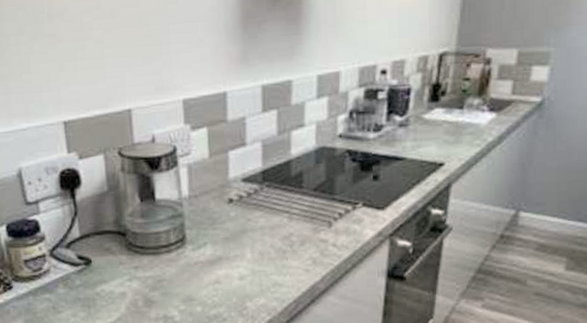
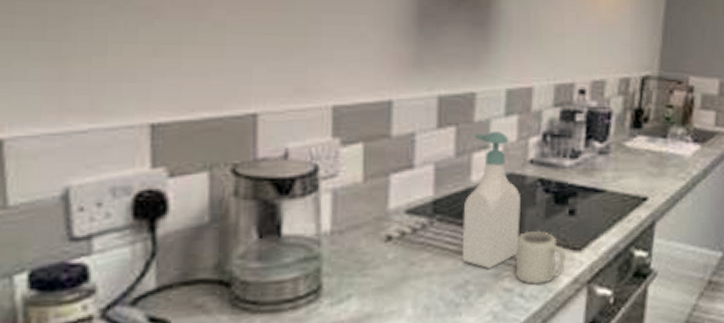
soap bottle: none [285,111,332,224] -> present [461,130,521,269]
cup: none [329,193,372,237] -> present [515,230,567,285]

